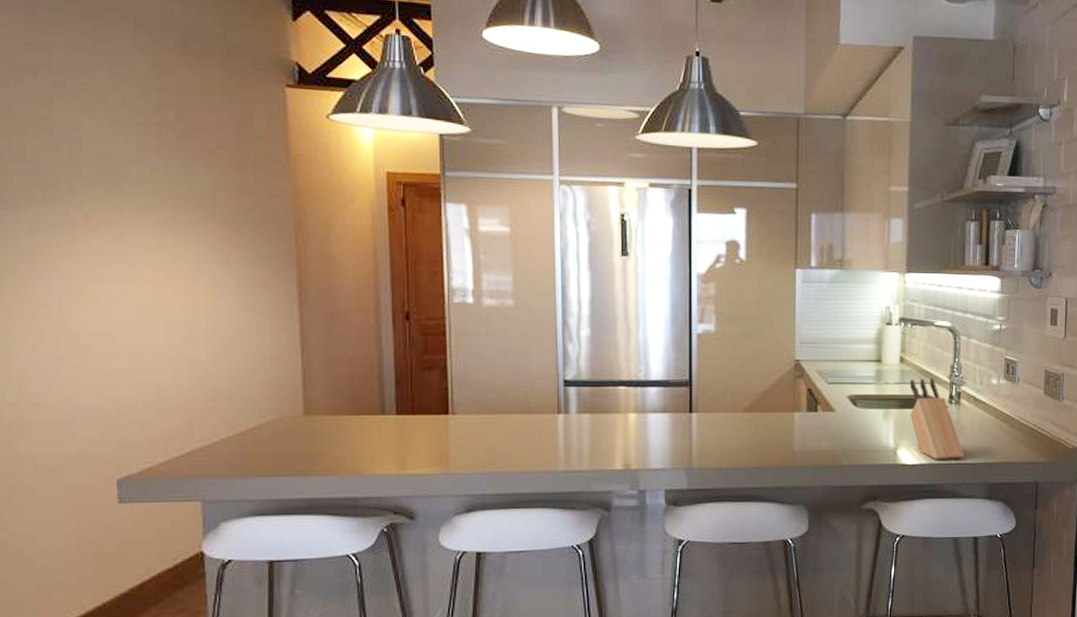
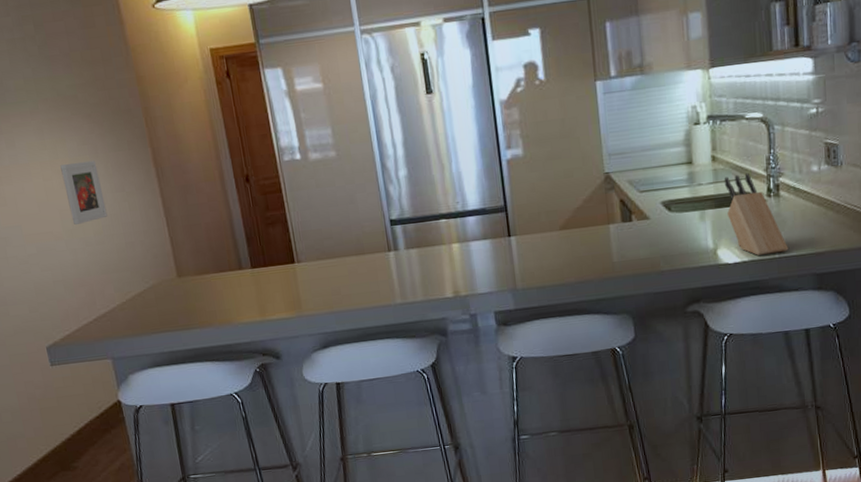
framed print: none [178,270,228,341] -> present [60,160,108,225]

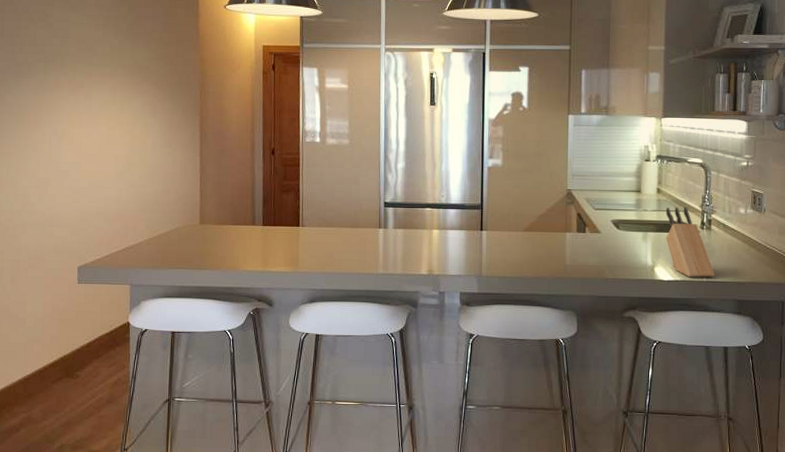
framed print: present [60,160,108,225] -> none [123,118,154,168]

